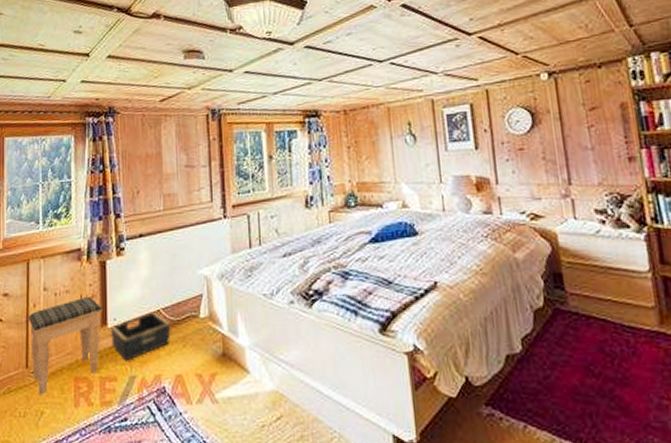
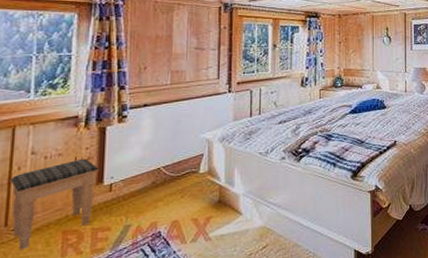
basket: present [111,311,170,361] -> none [107,169,169,213]

